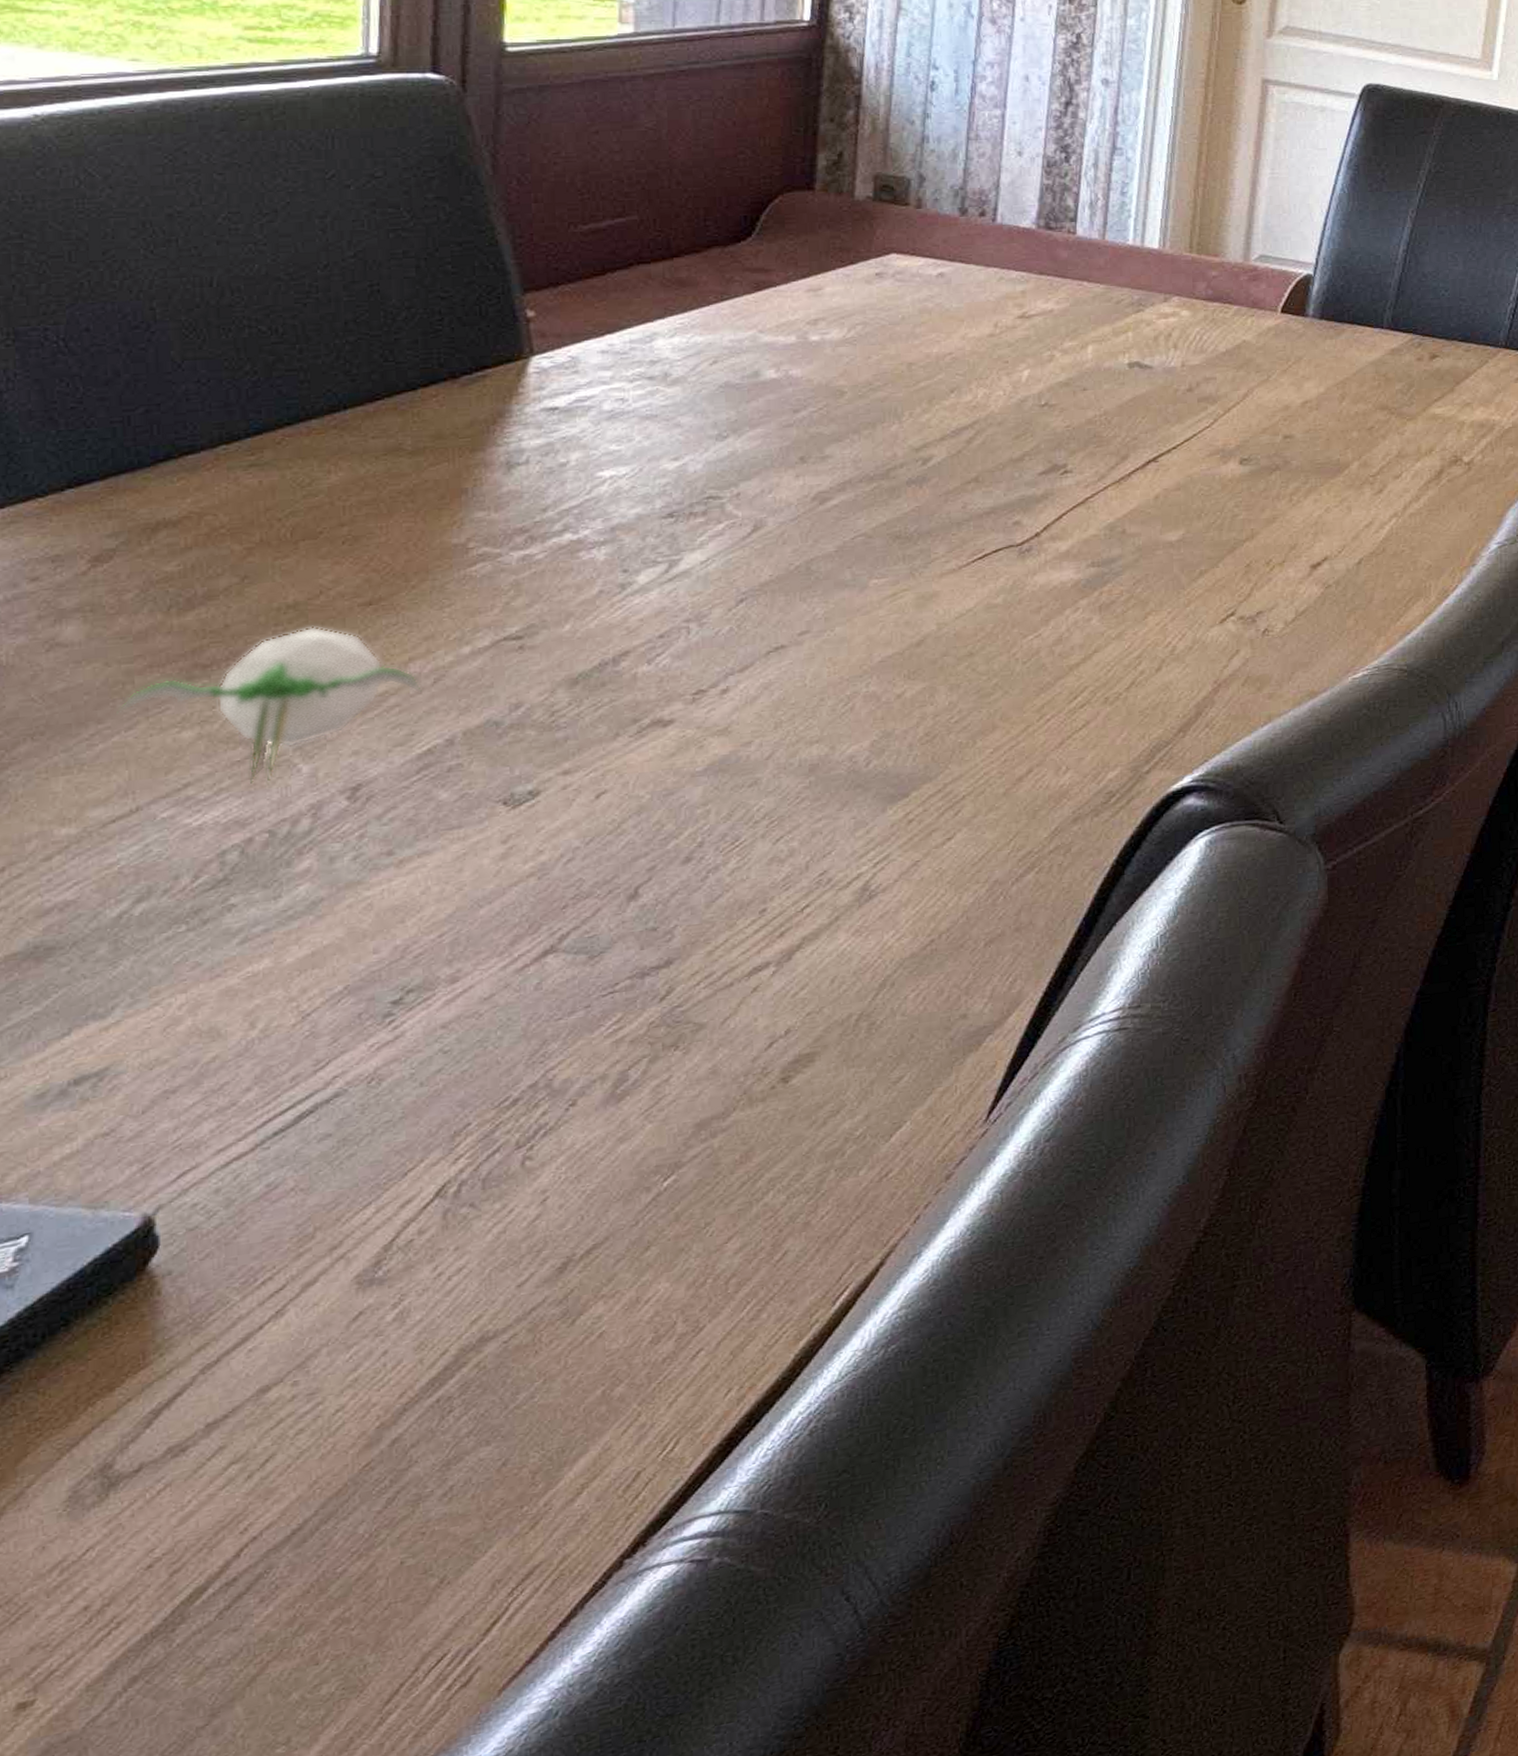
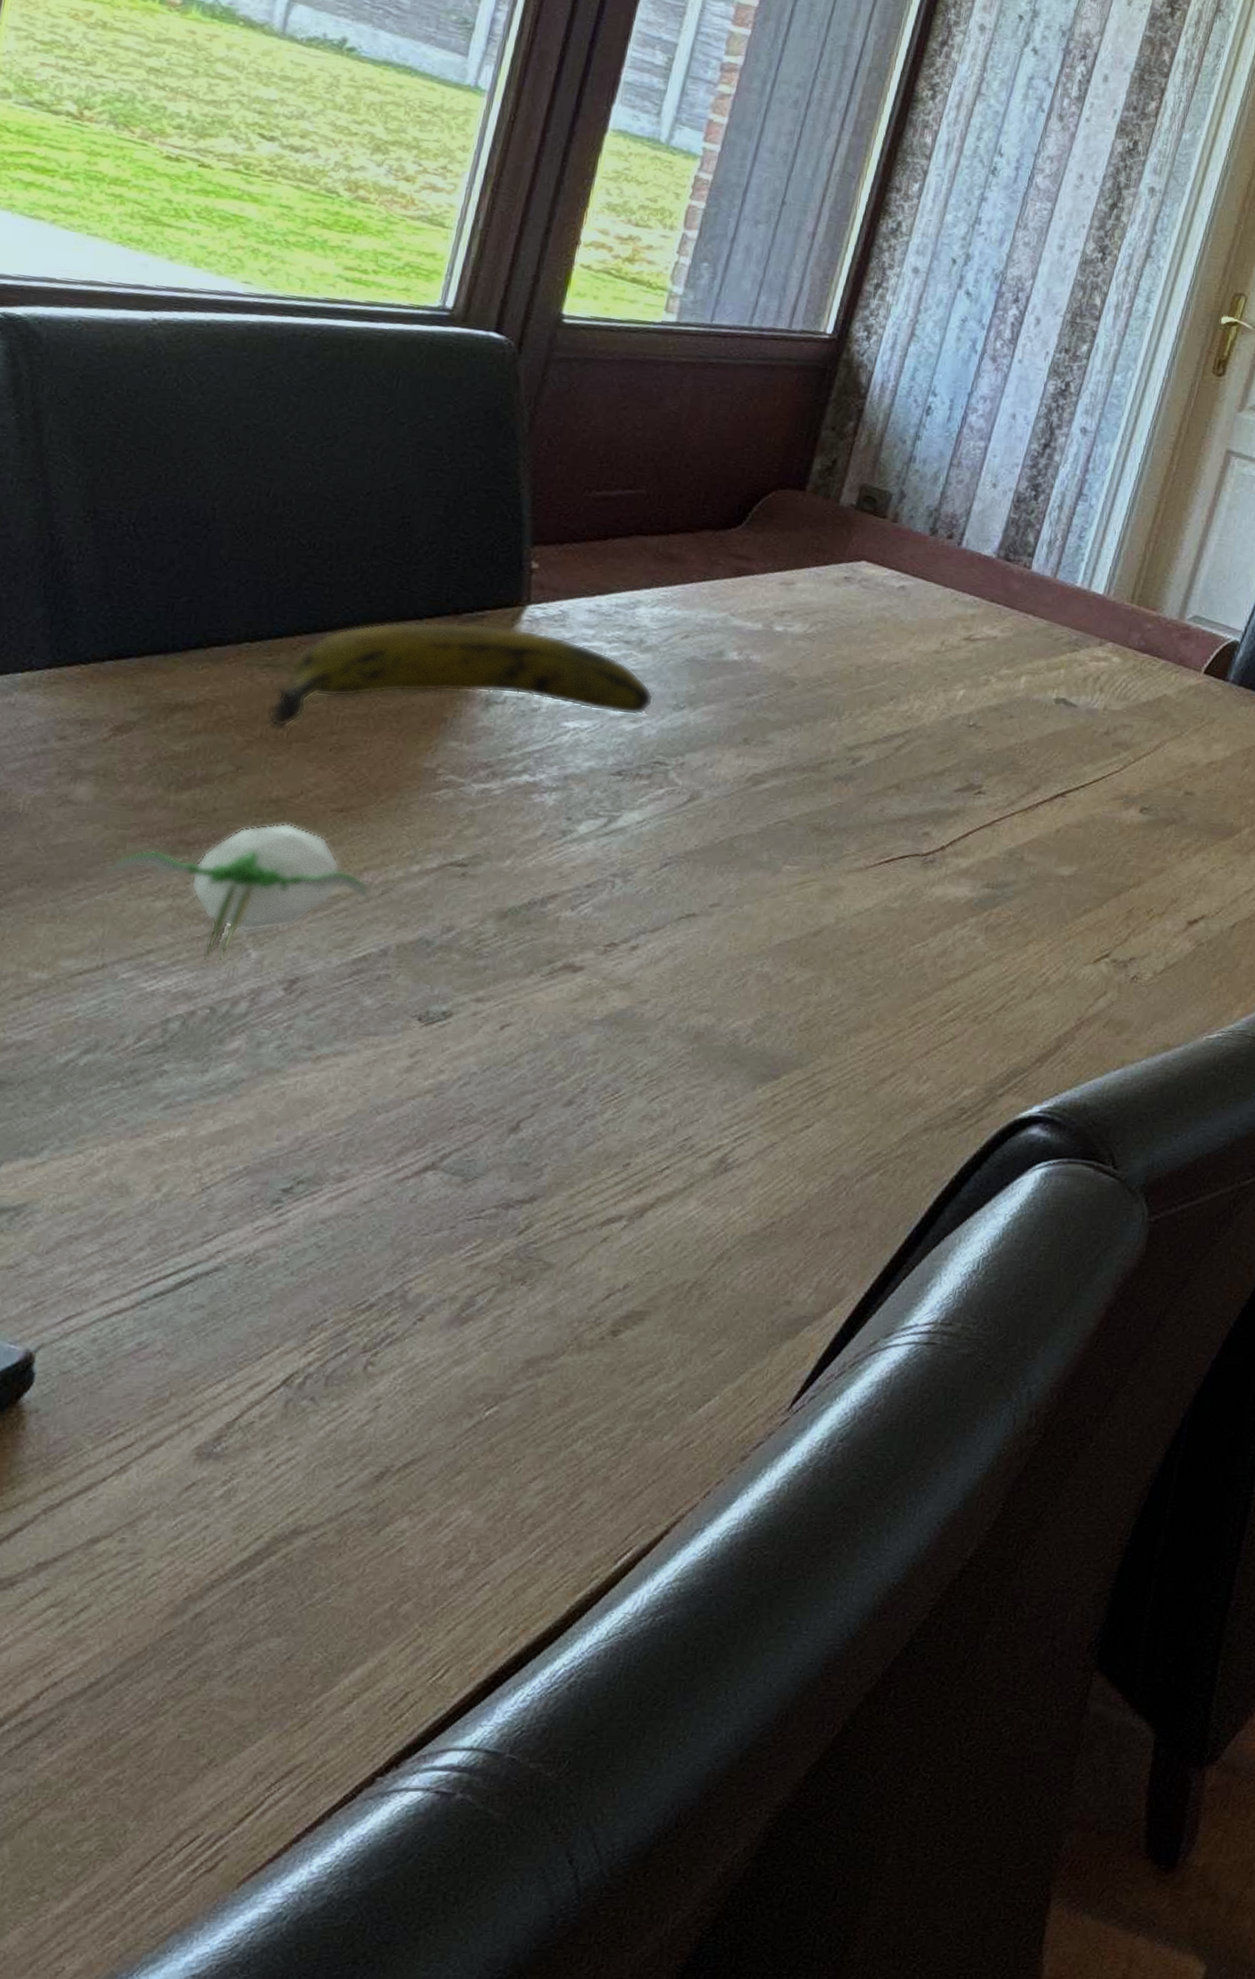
banana: none [263,382,693,528] -> present [267,622,654,727]

